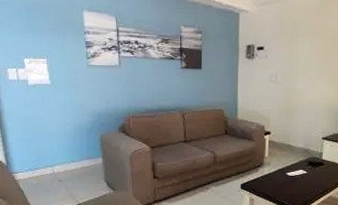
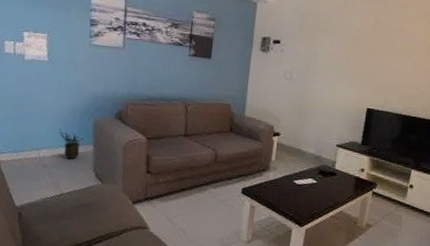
potted plant: none [69,146,93,173] -> present [59,129,84,160]

